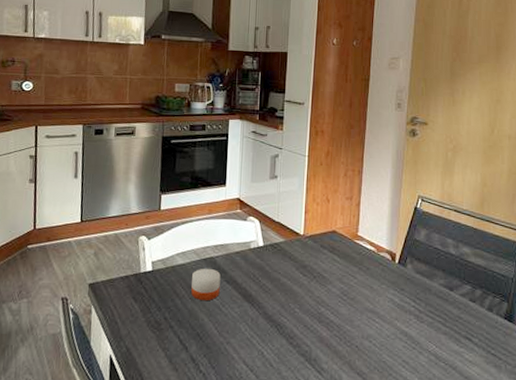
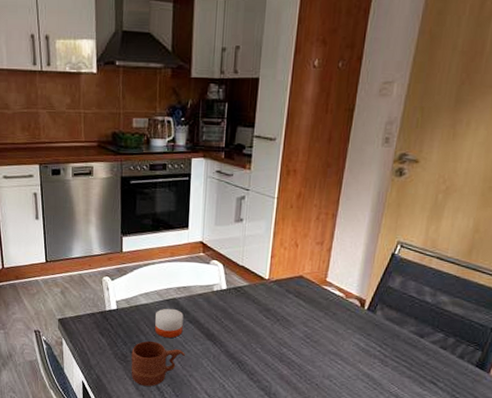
mug: none [164,304,222,358] -> present [131,340,185,386]

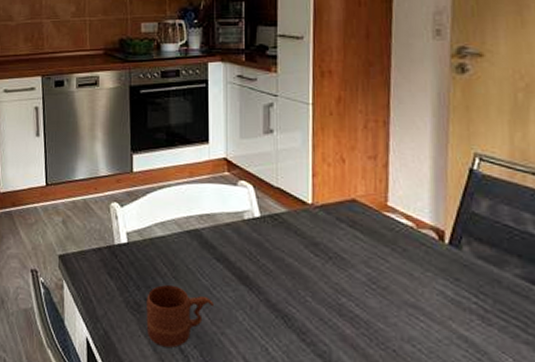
candle: present [155,308,184,339] -> none [174,241,209,282]

